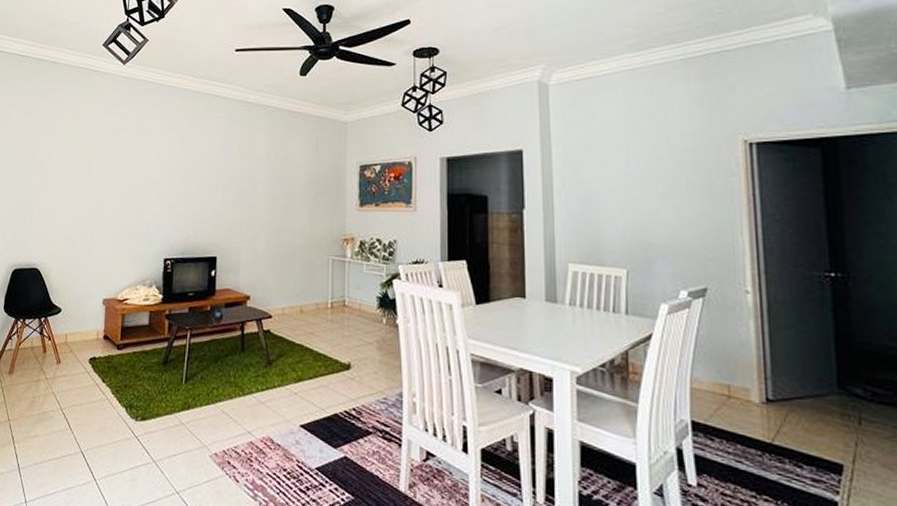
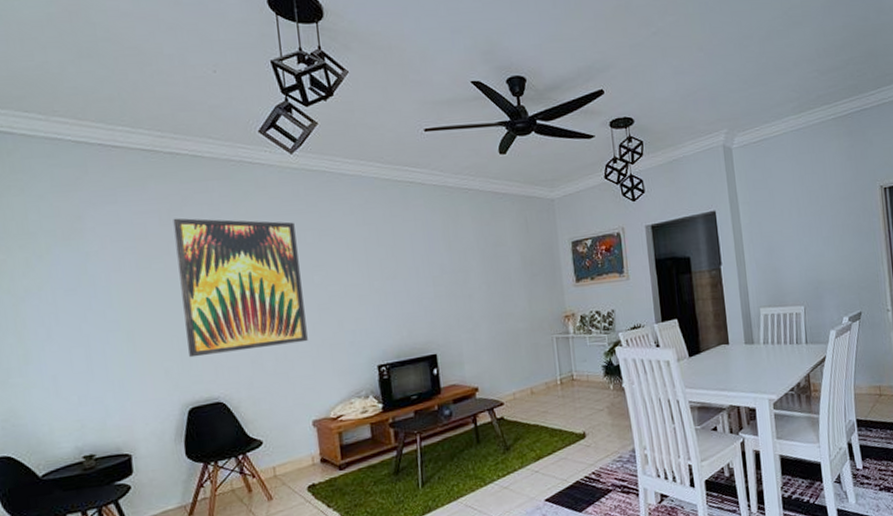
wall art: none [21,110,117,227] -> present [173,218,308,358]

